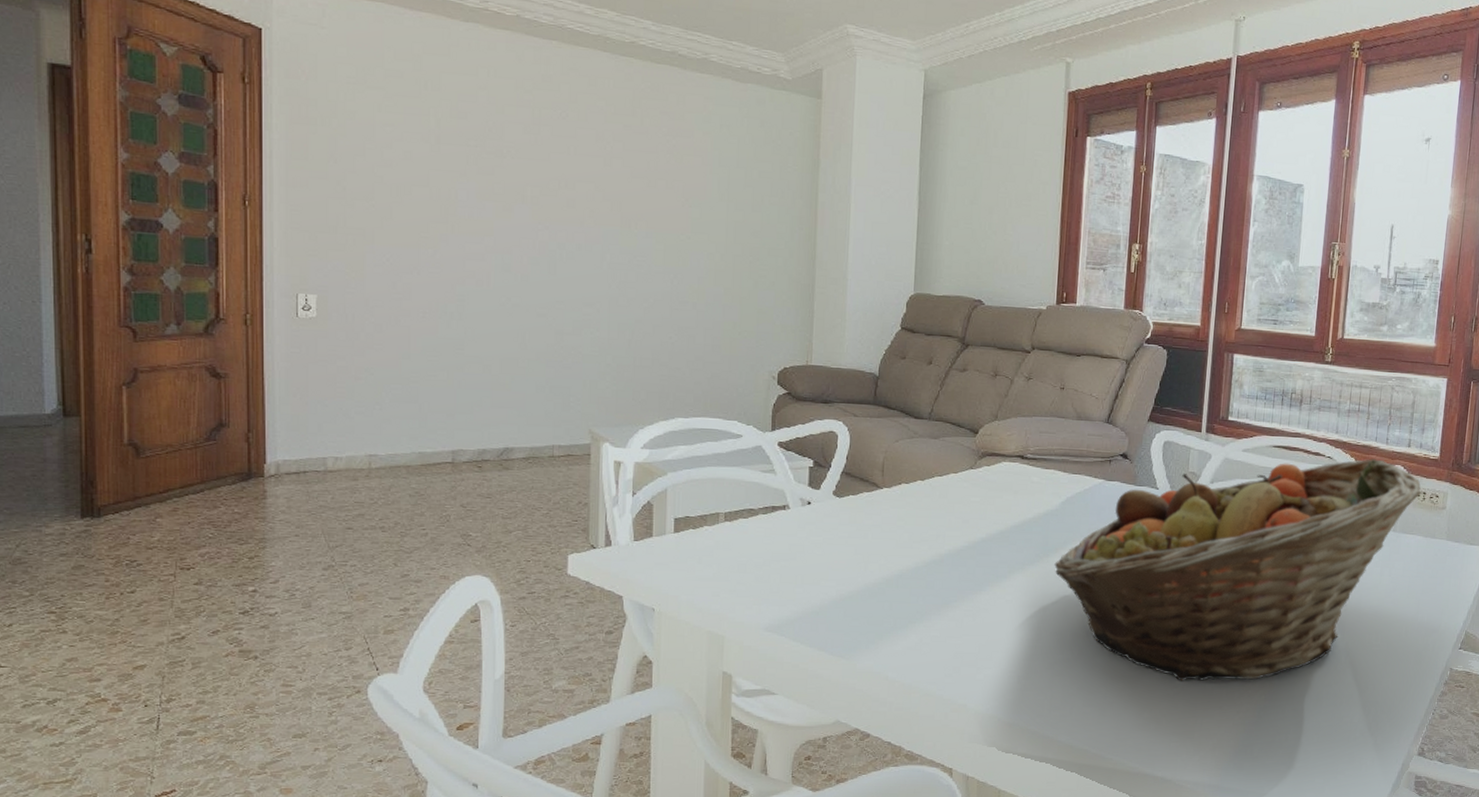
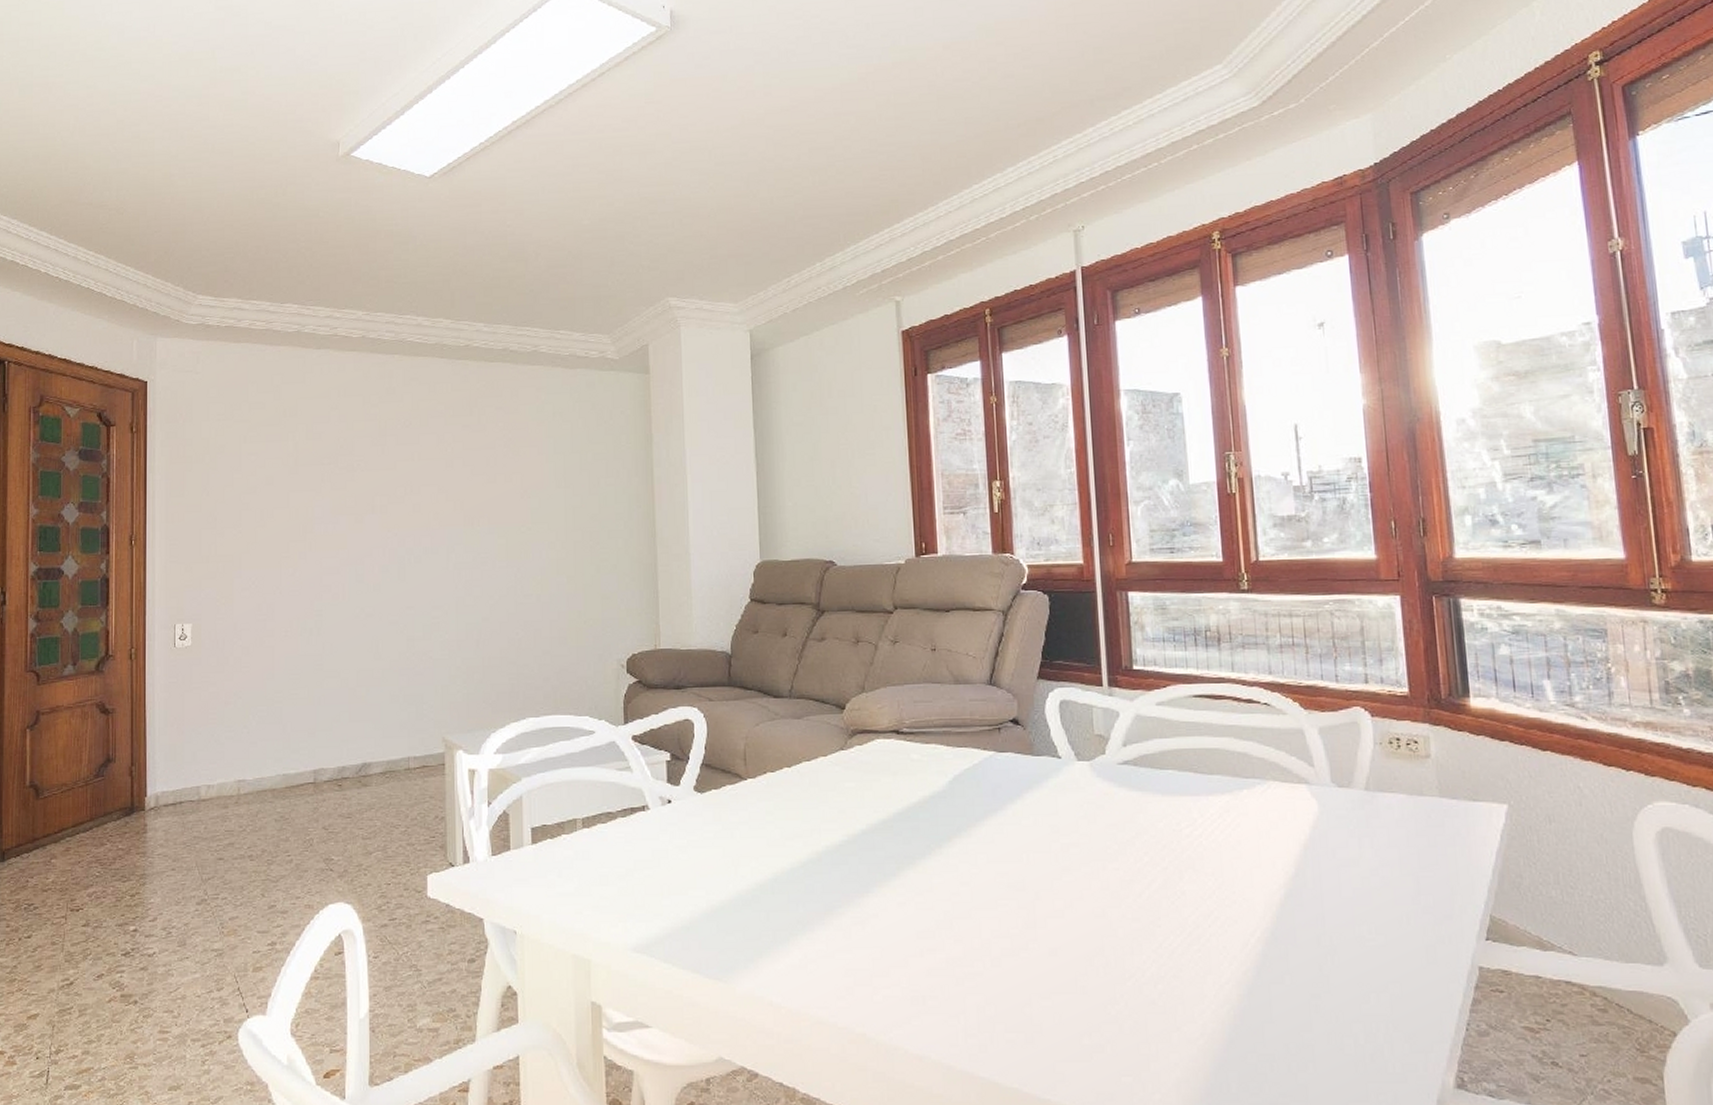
fruit basket: present [1054,459,1422,681] -> none [949,701,1395,996]

